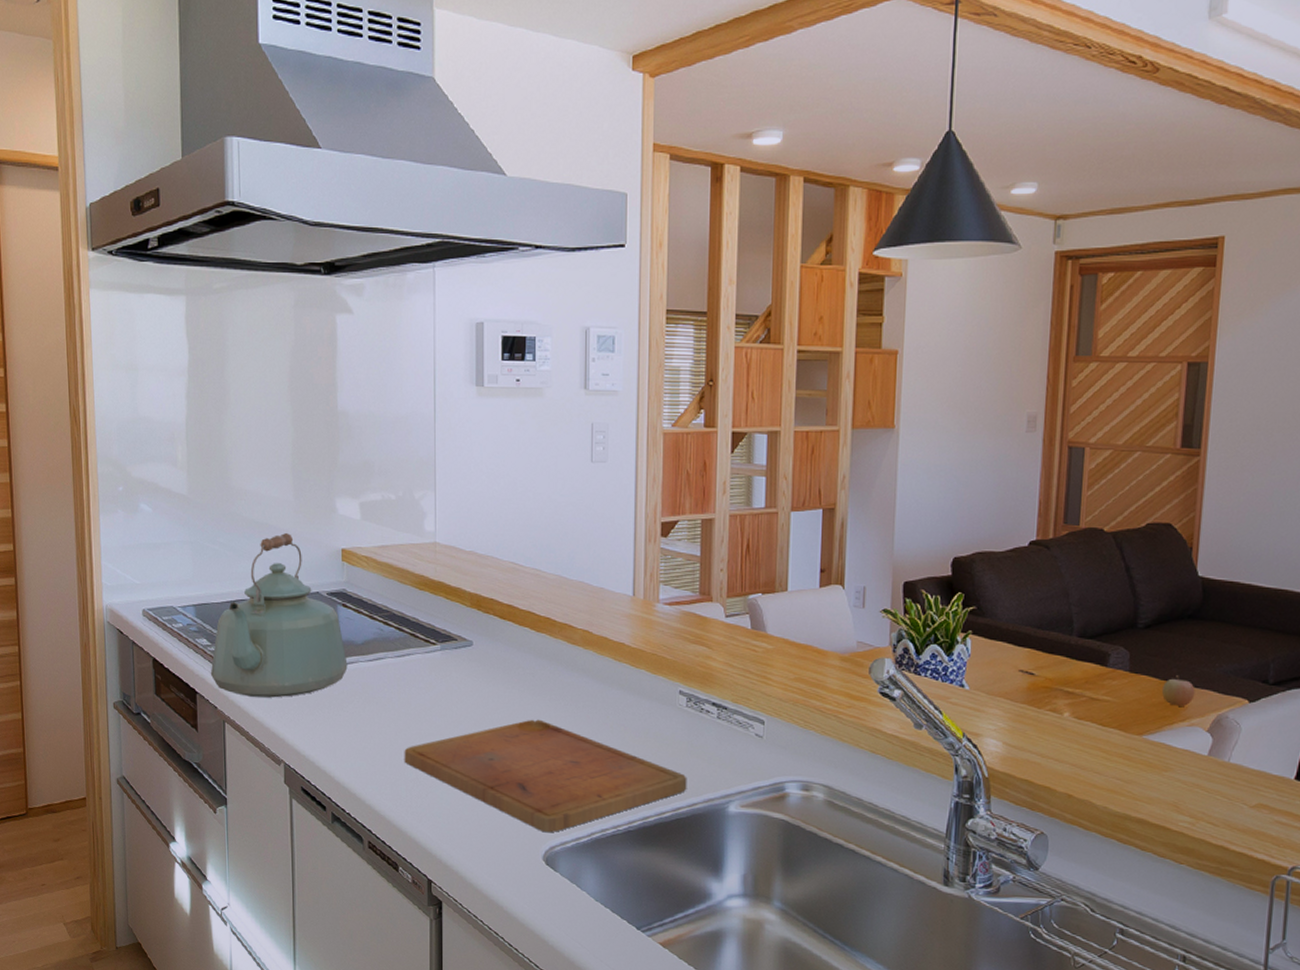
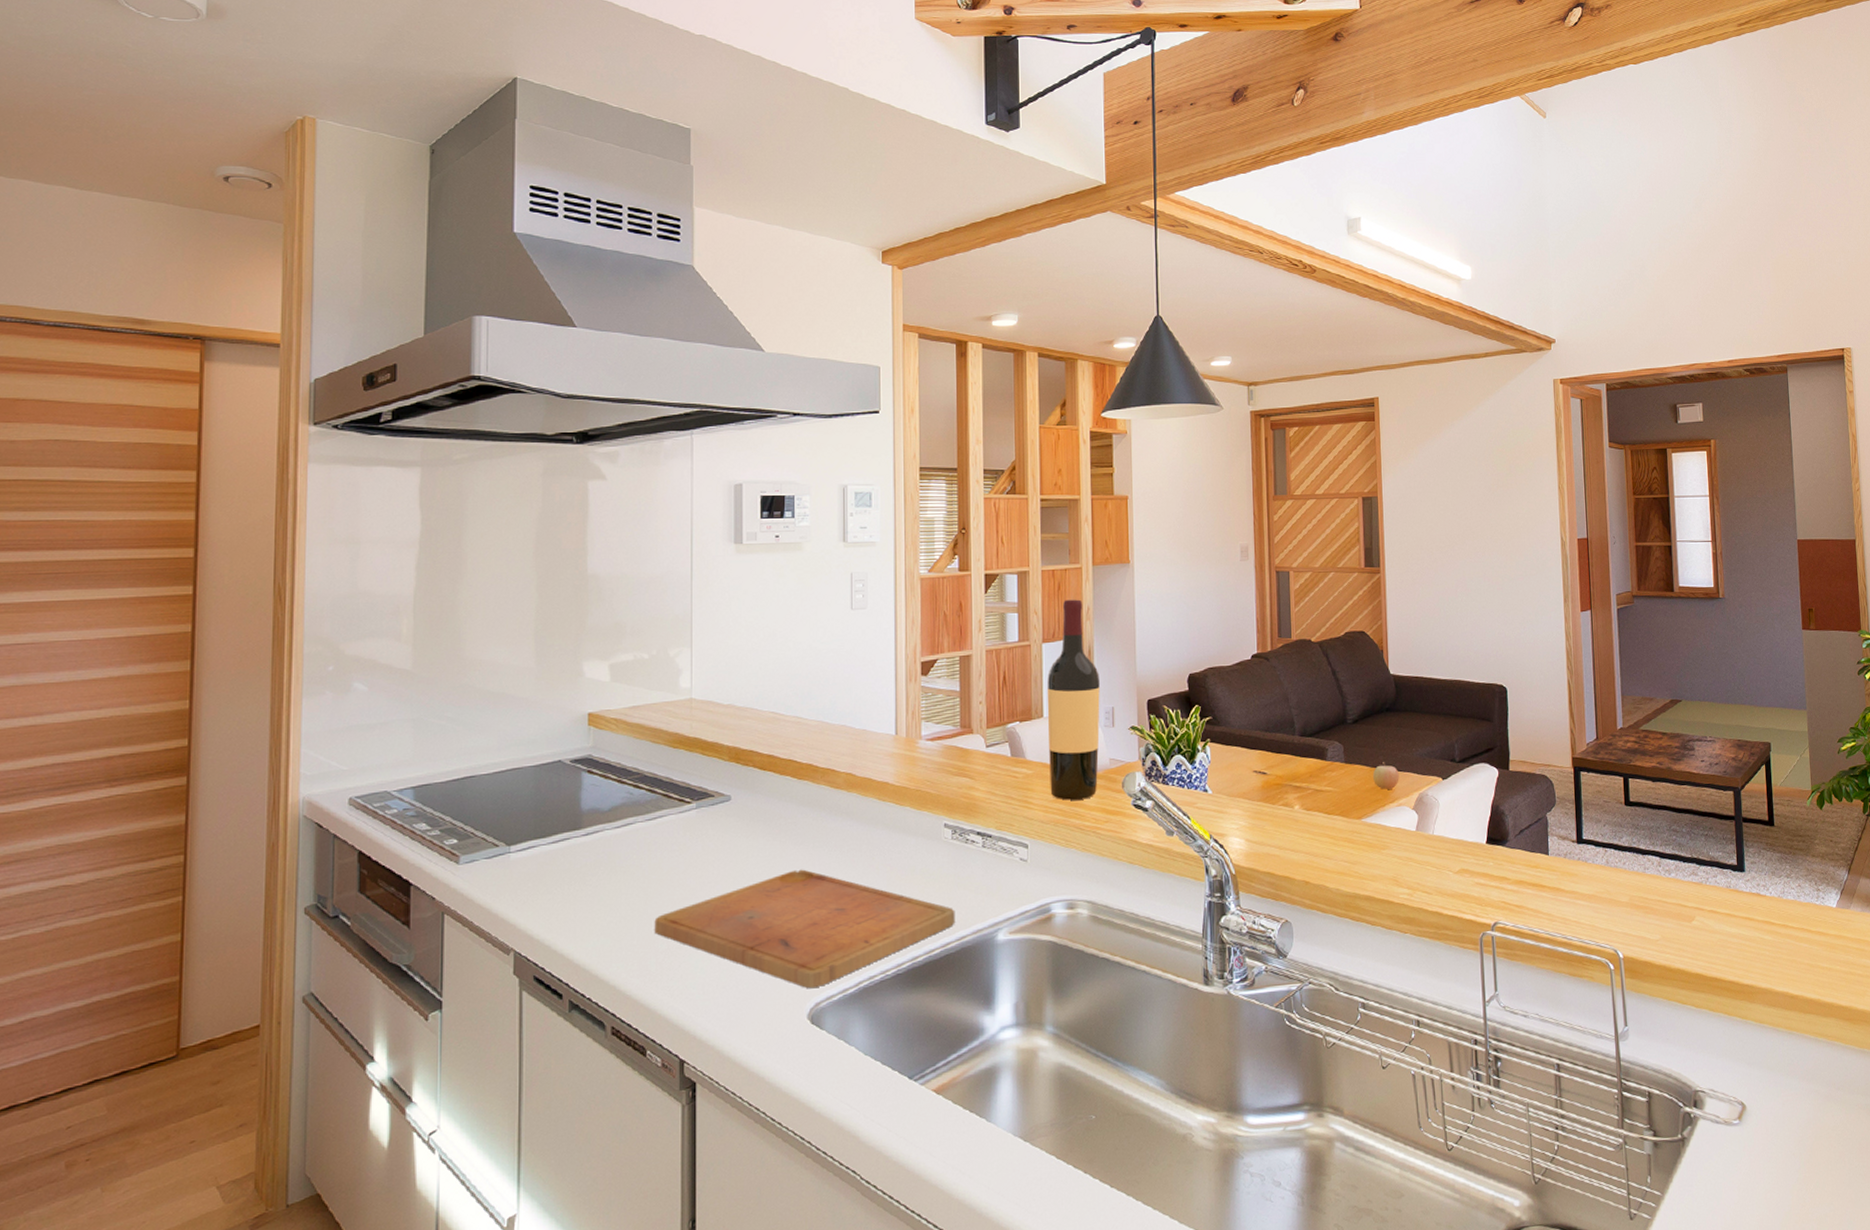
kettle: present [210,532,348,698] -> none [428,700,592,882]
wine bottle: none [791,465,852,681] -> present [1046,599,1100,800]

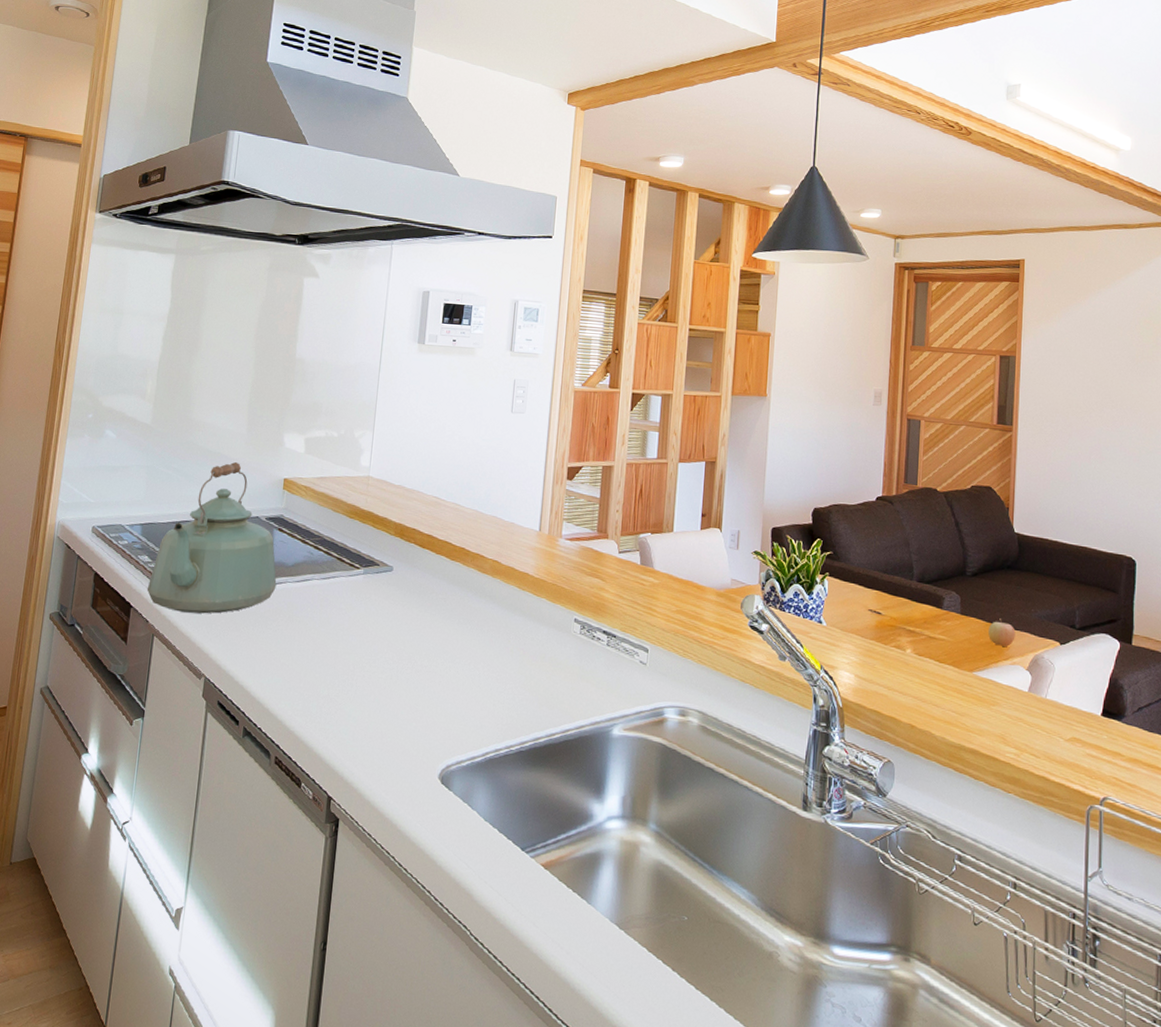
kettle: none [428,700,592,882] -> present [147,461,277,614]
cutting board: present [654,869,956,989] -> none [318,641,577,752]
wine bottle: present [1046,599,1100,800] -> none [673,424,729,614]

